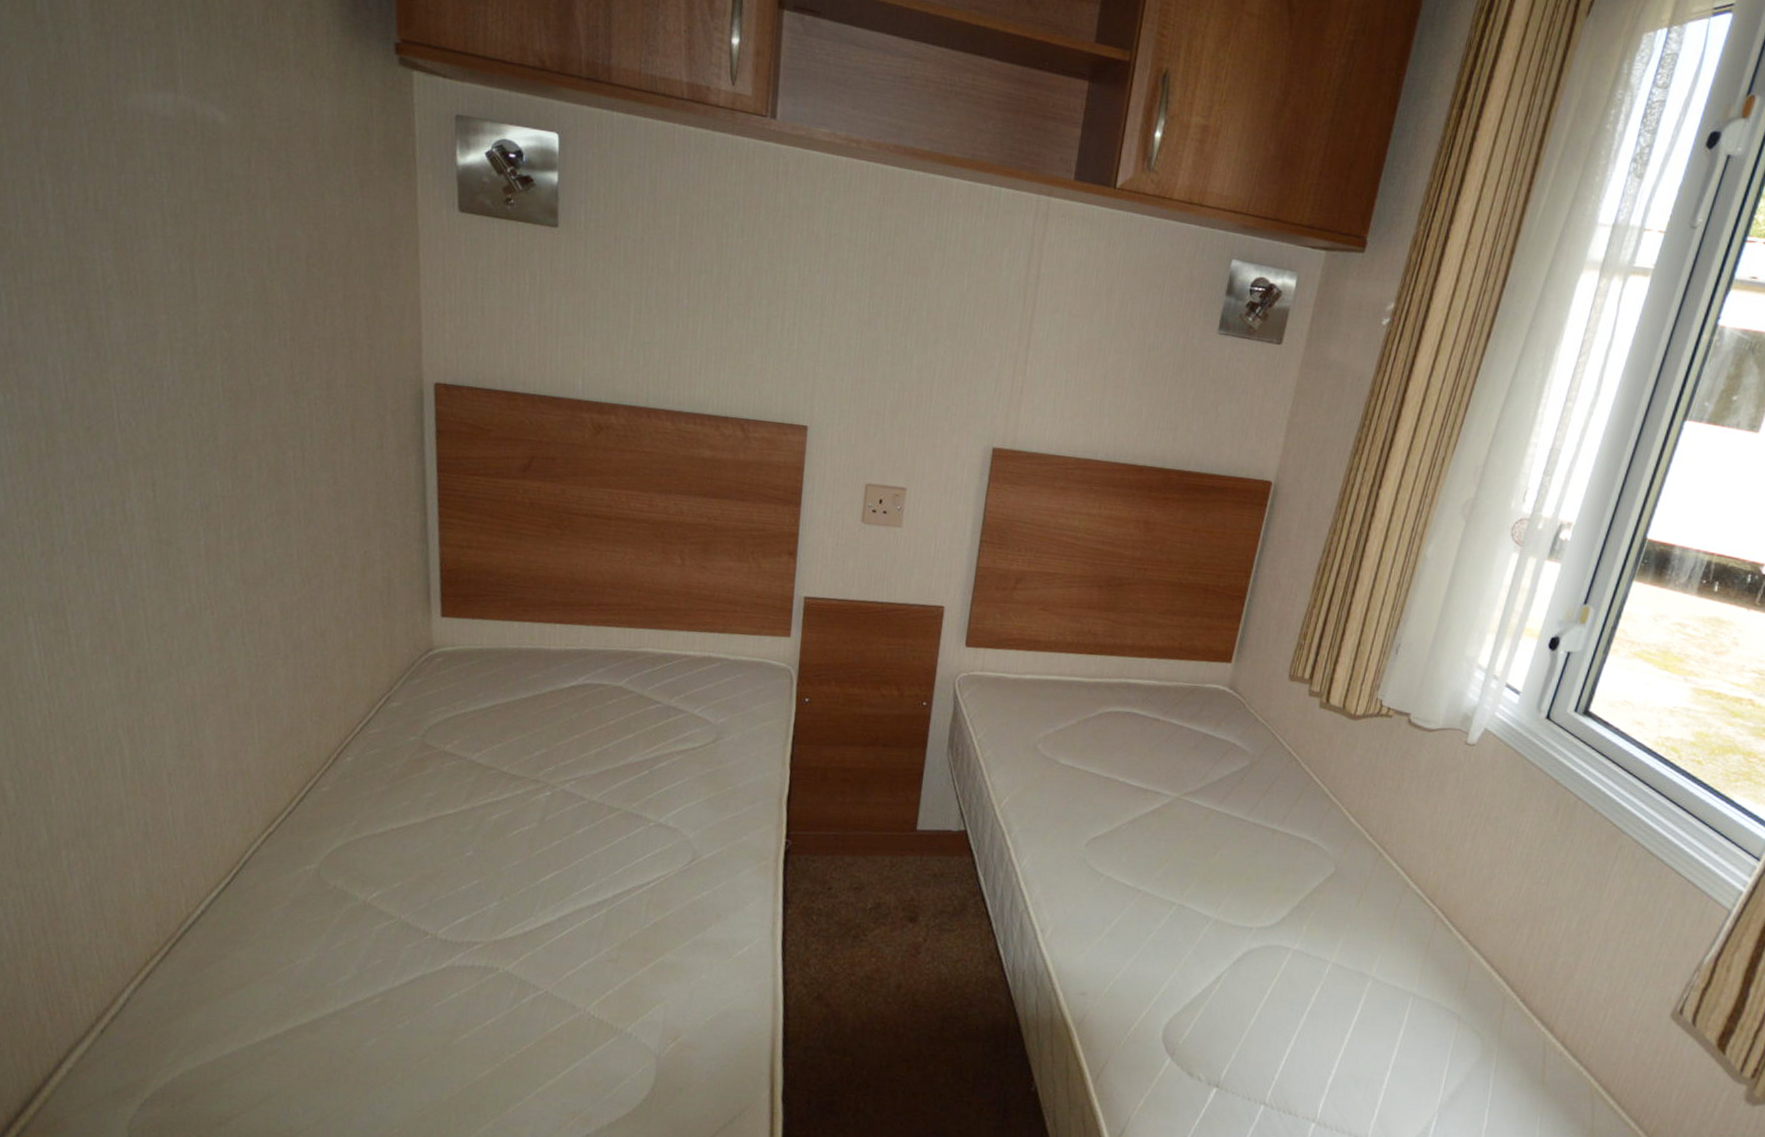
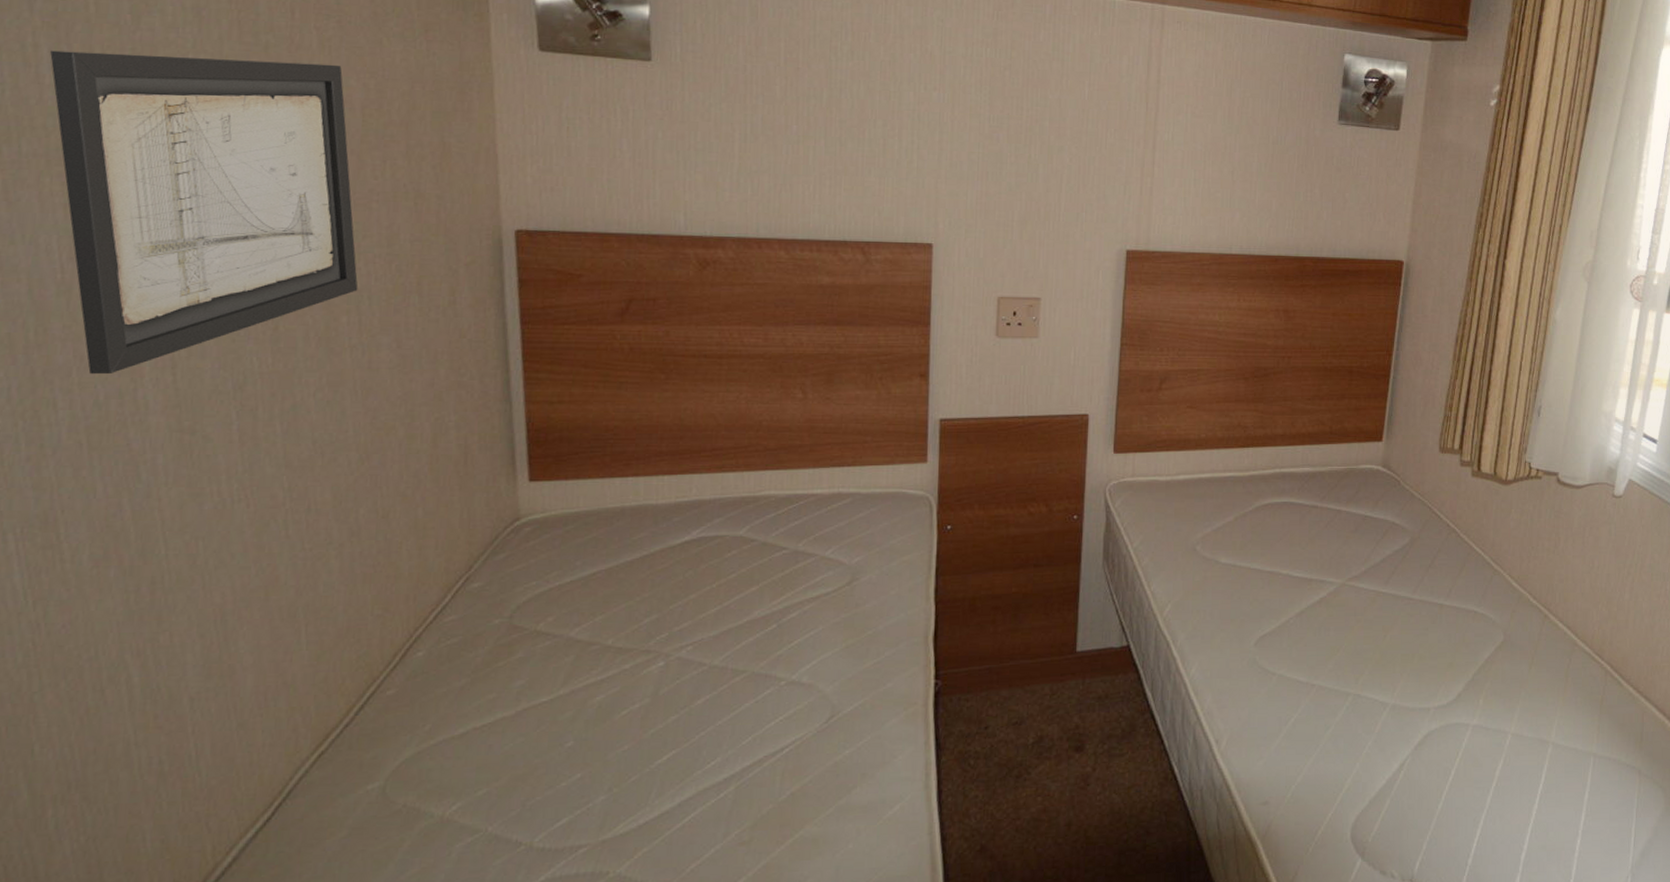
wall art: none [53,188,302,486] -> present [50,50,358,375]

